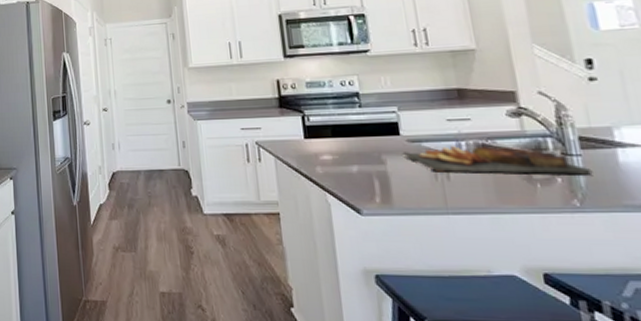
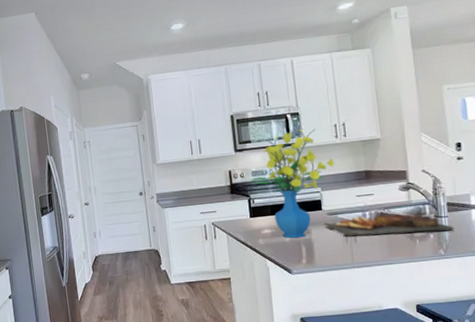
bouquet: none [304,32,415,169] -> present [250,128,335,238]

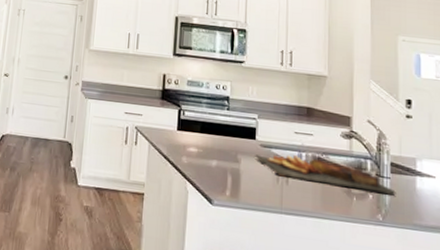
bouquet: present [250,128,335,238] -> none [184,46,276,165]

